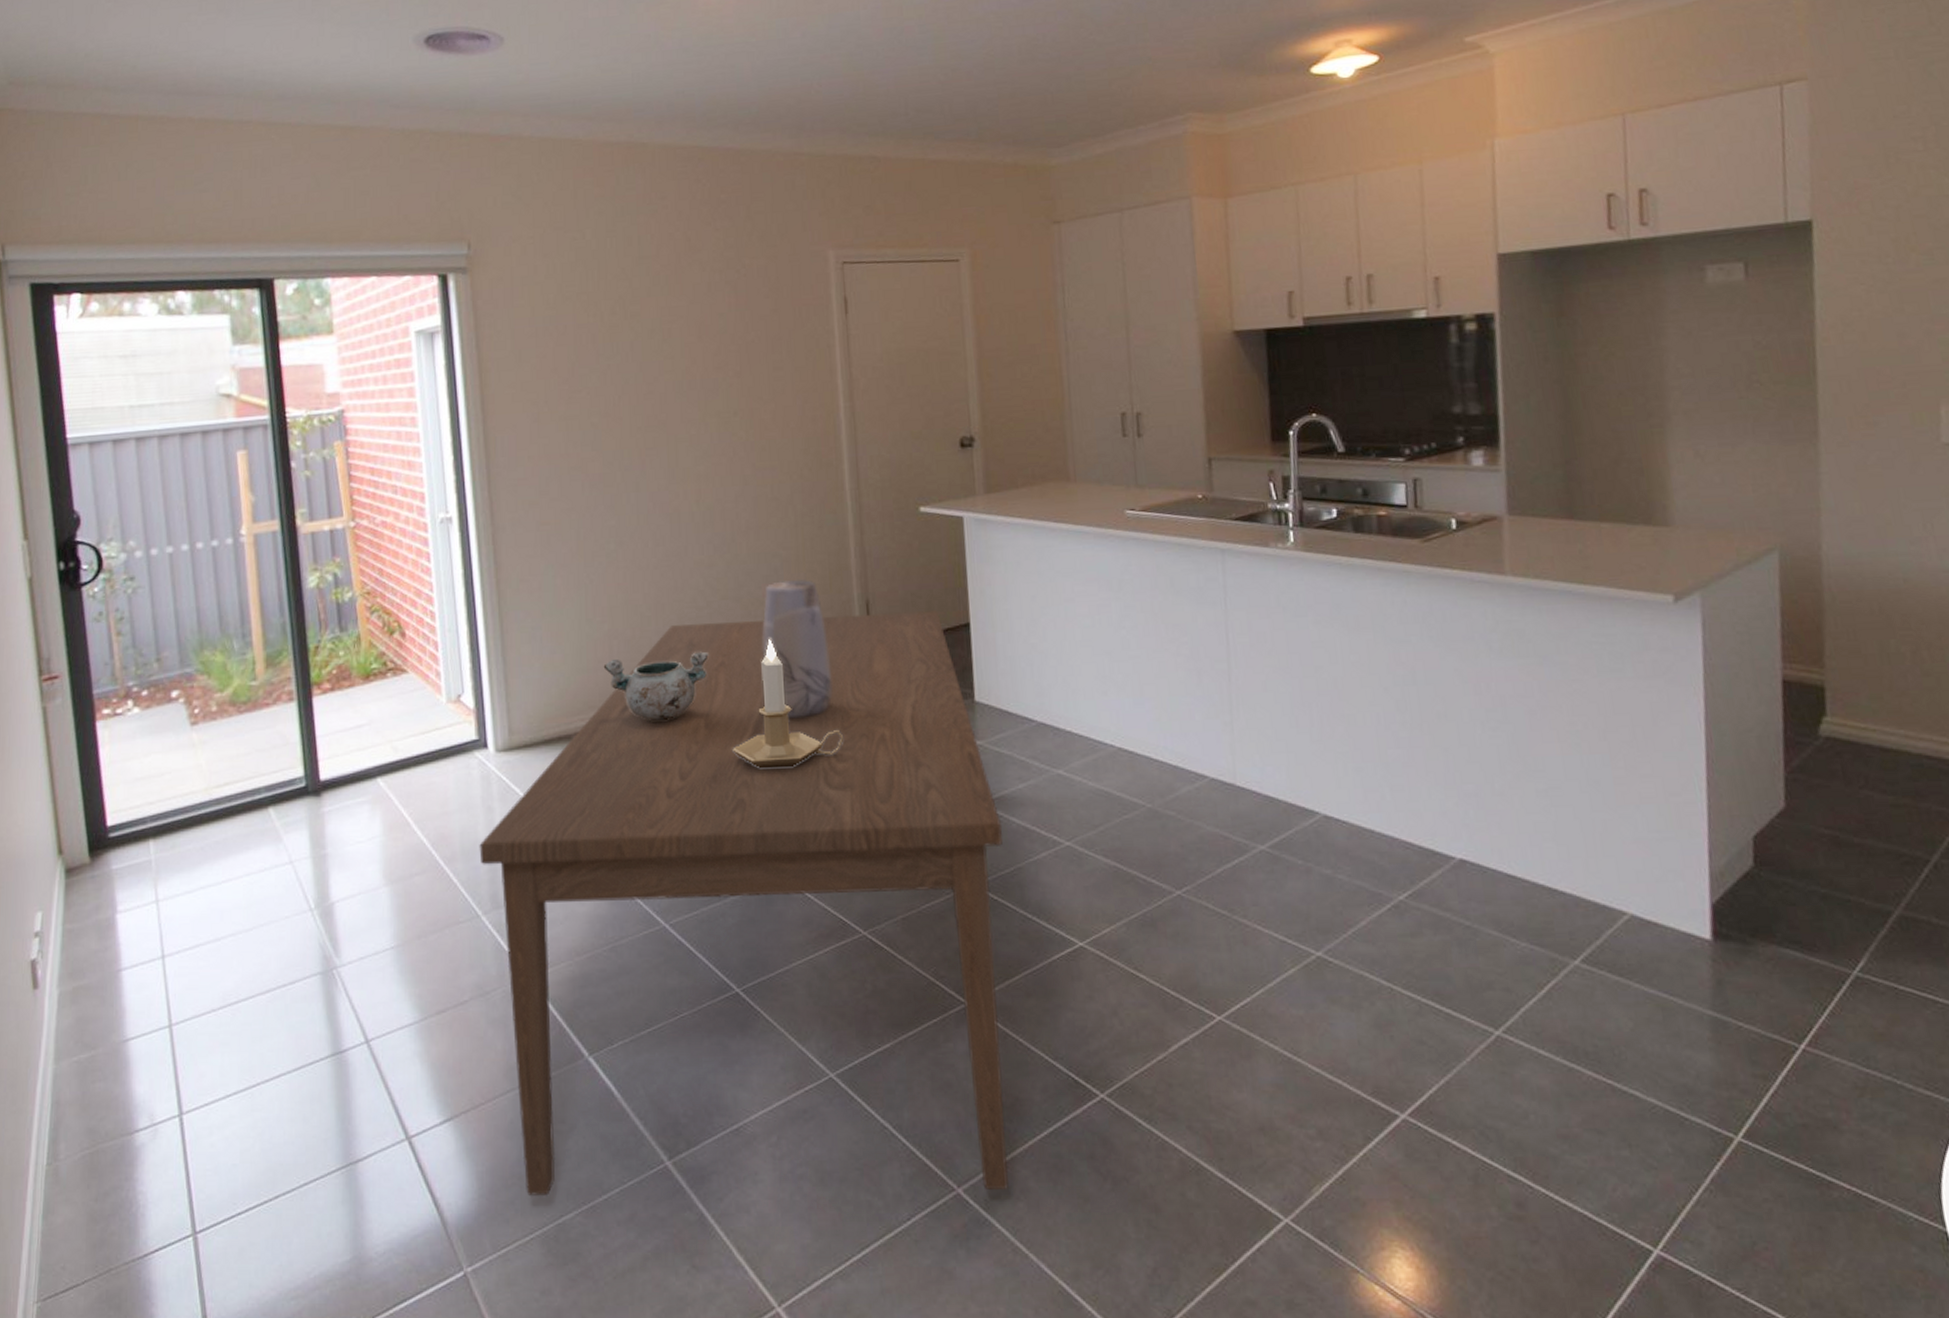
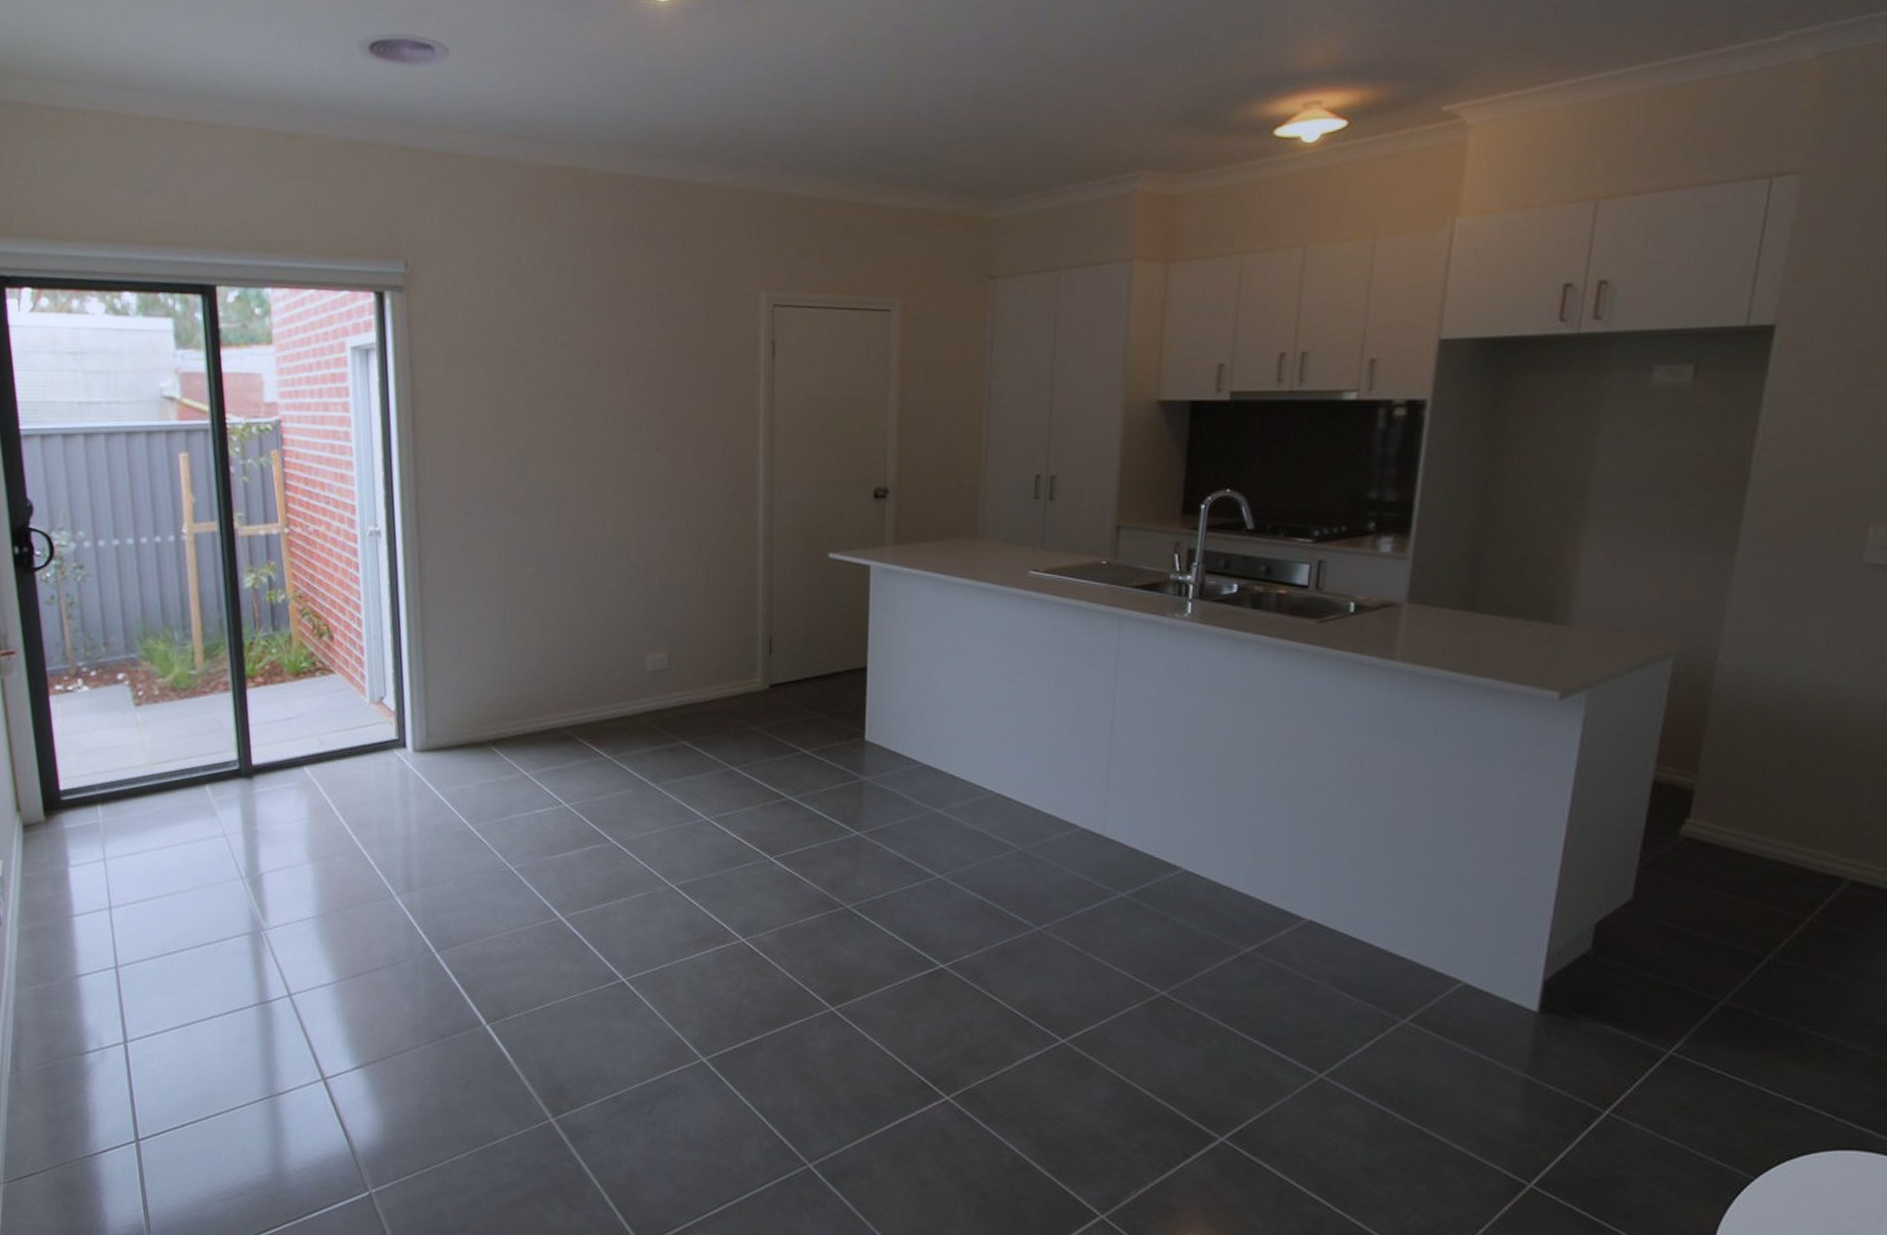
dining table: present [479,610,1008,1196] -> none [395,648,879,1168]
decorative bowl: present [603,650,709,721] -> none [517,673,616,735]
candlestick: present [732,638,844,769] -> none [633,667,738,787]
vase: present [762,579,833,719] -> none [667,613,731,743]

